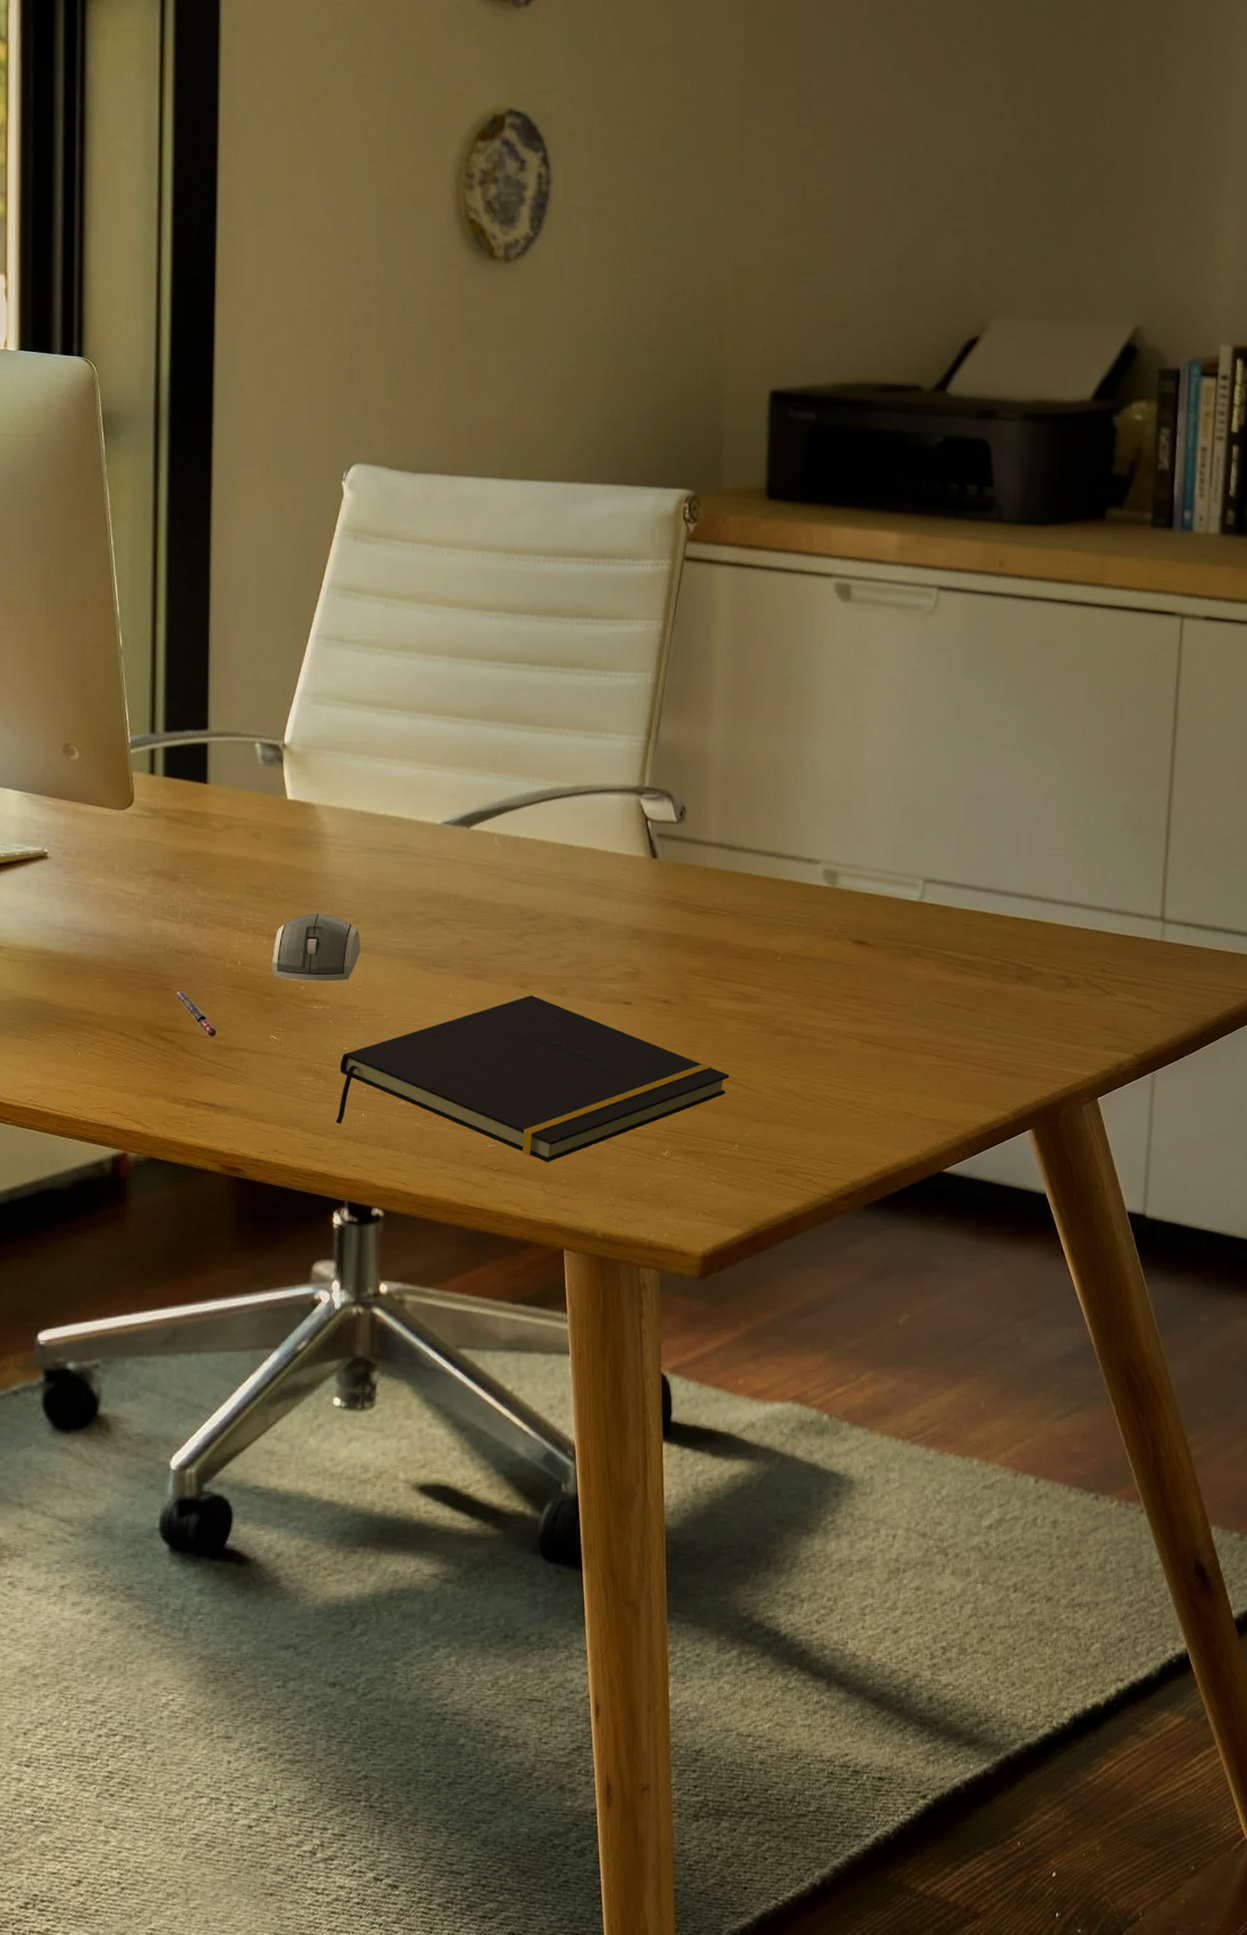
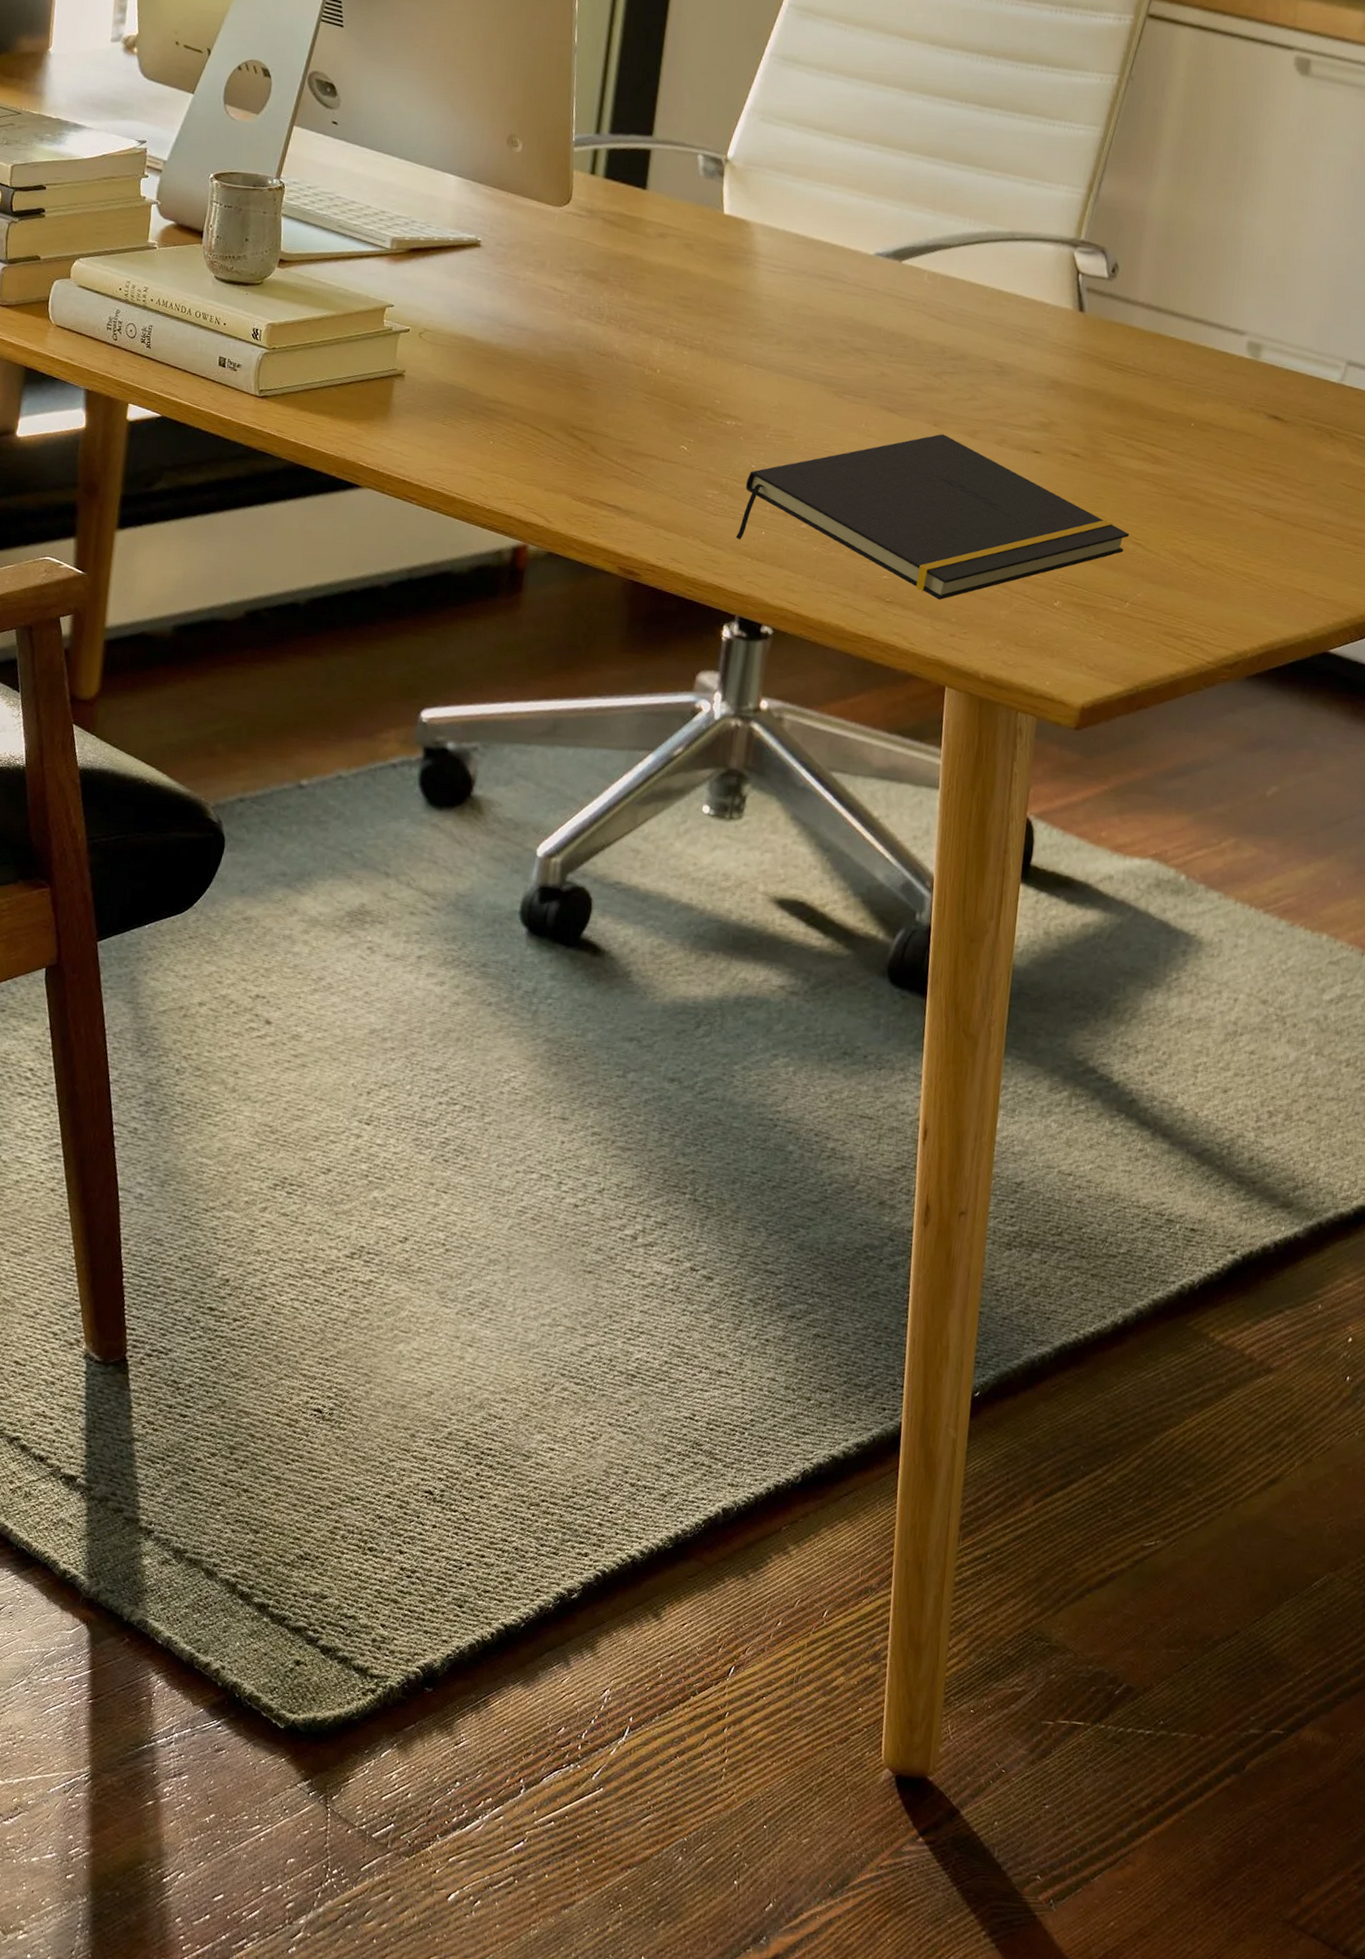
pen: present [174,990,218,1037] -> none [591,391,630,441]
computer mouse: present [271,913,361,981] -> none [689,329,781,400]

